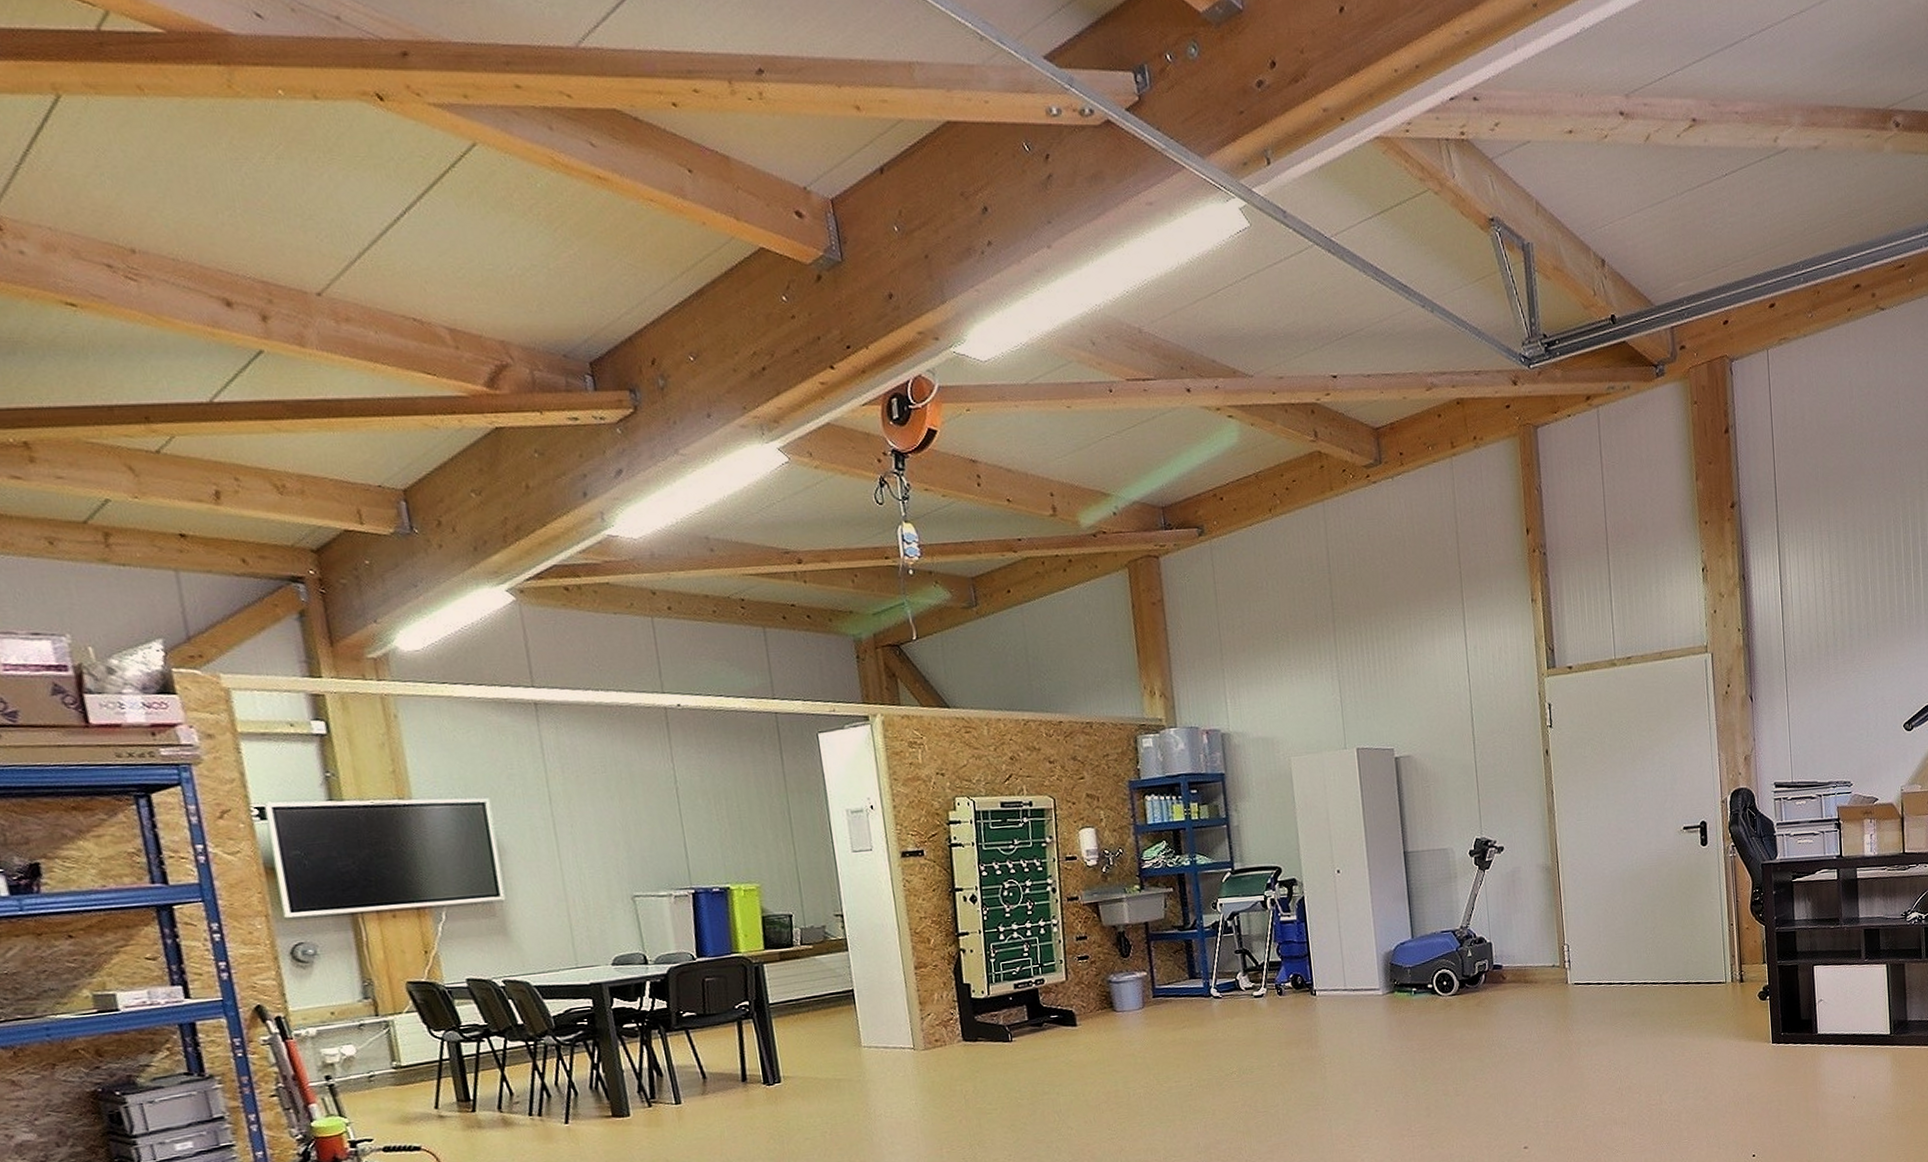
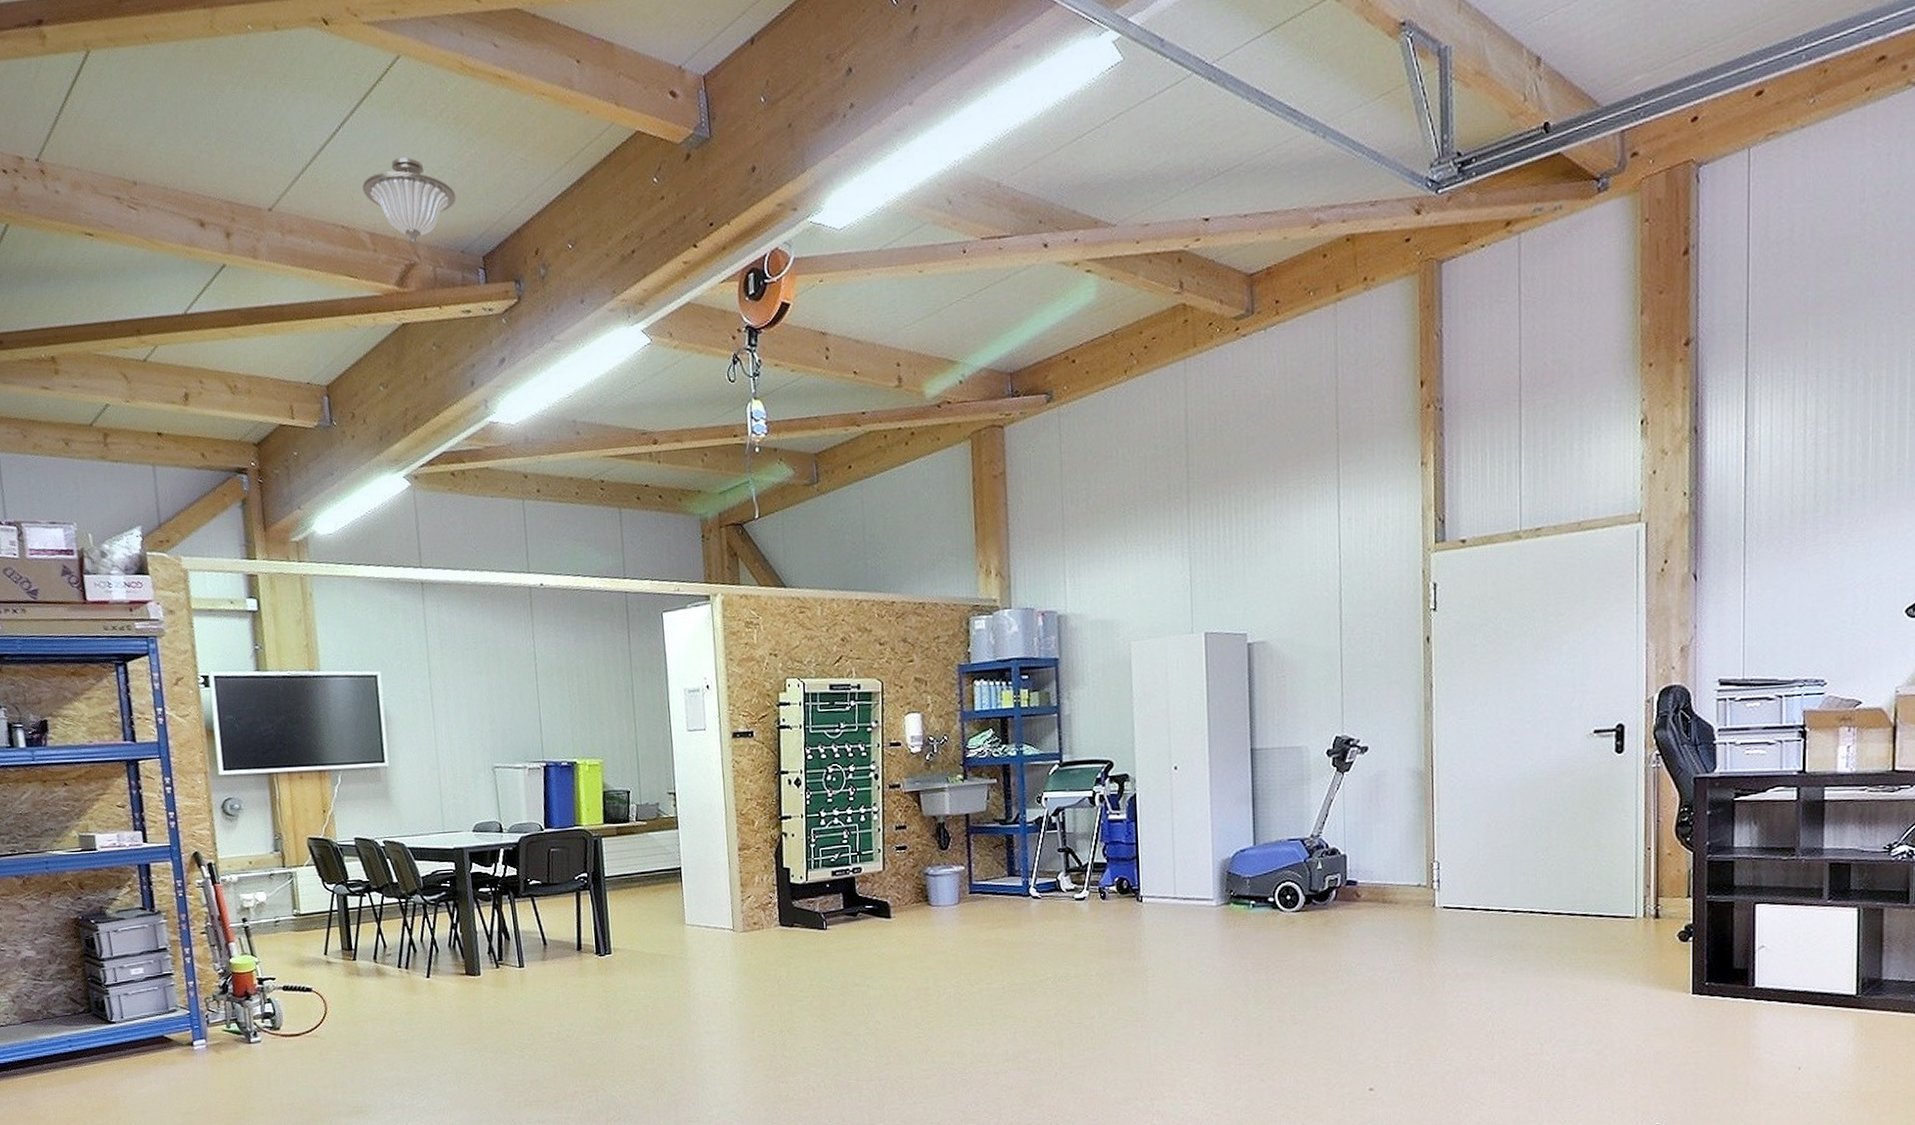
light fixture: none [436,251,555,345] -> present [362,157,457,245]

